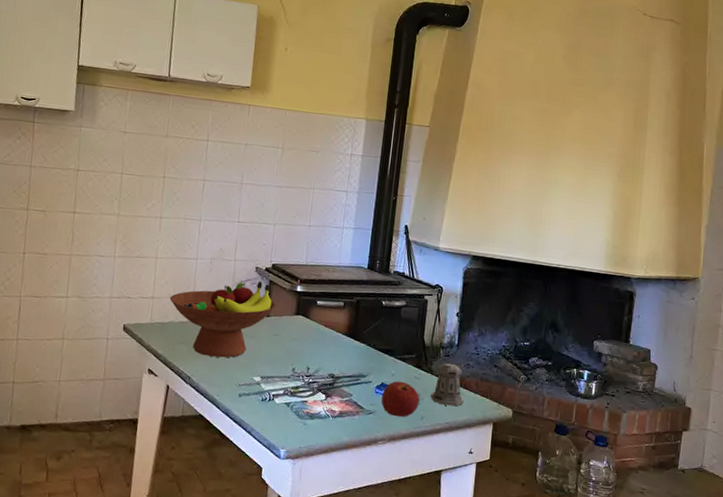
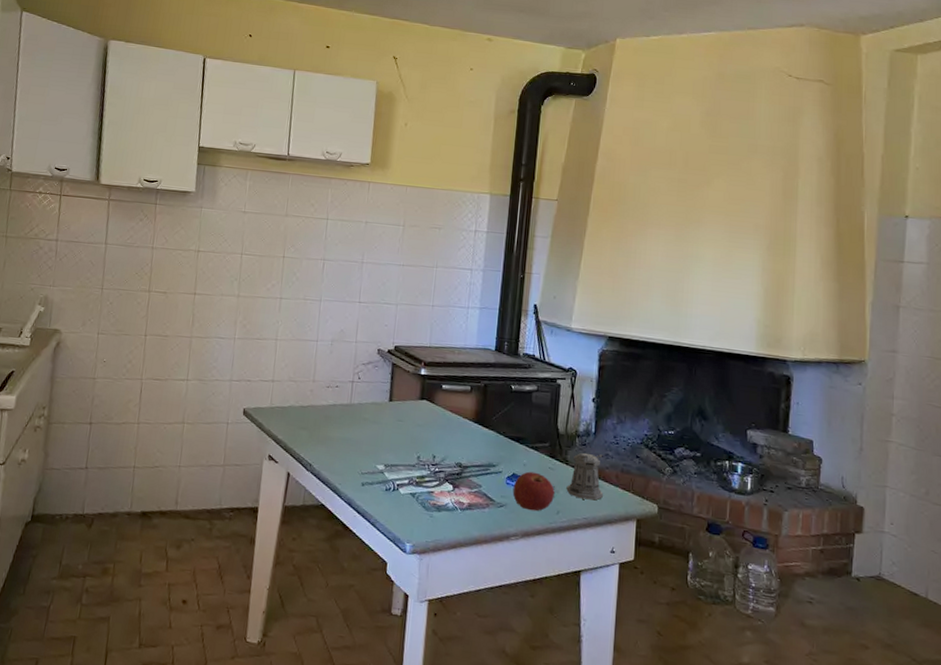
fruit bowl: present [169,281,277,358] -> none [290,363,400,445]

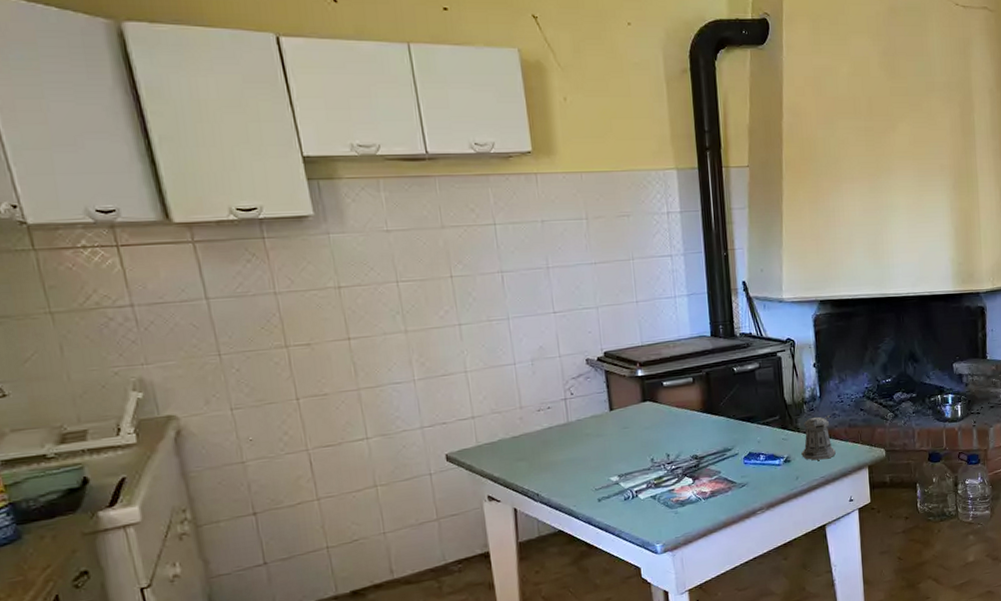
apple: present [512,471,555,512] -> none [751,446,792,483]

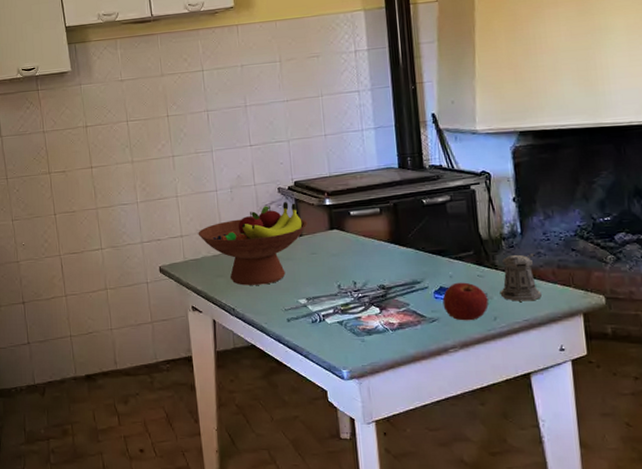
fruit bowl: none [493,373,619,468] -> present [198,201,308,286]
apple: none [751,446,792,483] -> present [442,282,489,321]

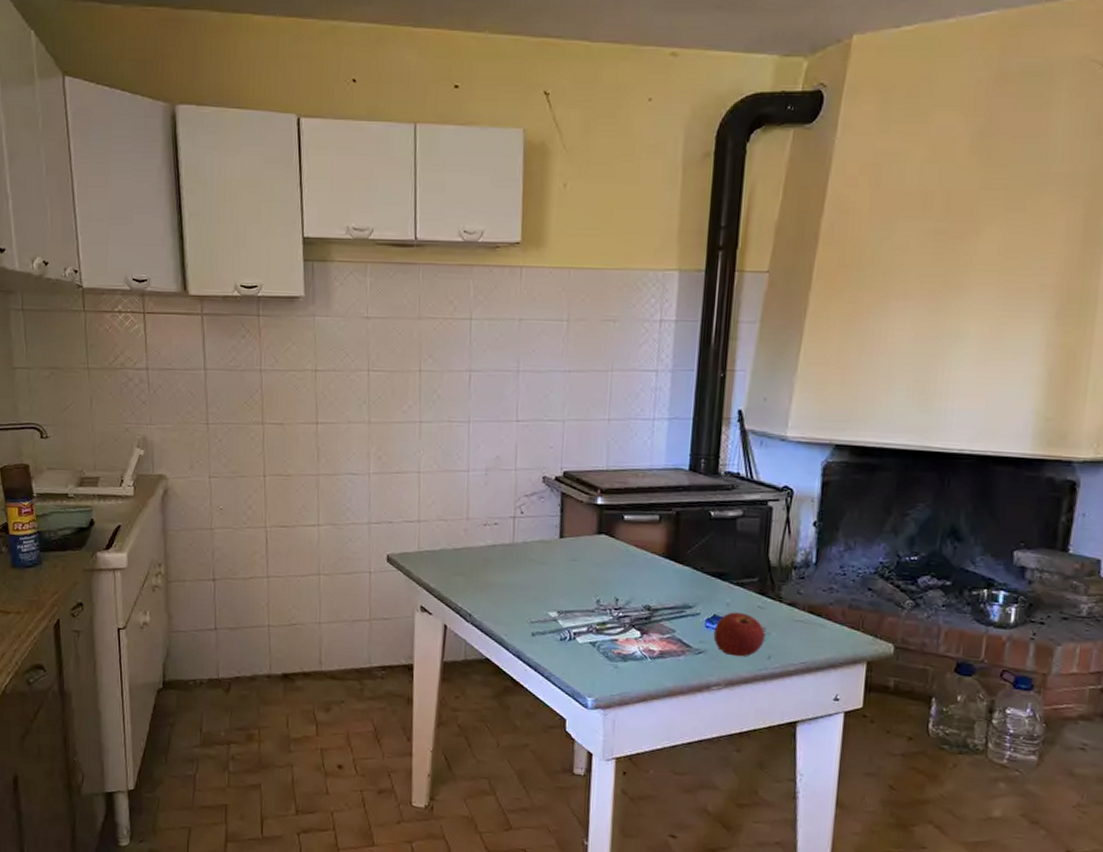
fruit bowl: present [198,201,308,286] -> none [439,493,572,590]
pepper shaker: present [500,253,542,302] -> none [779,587,826,642]

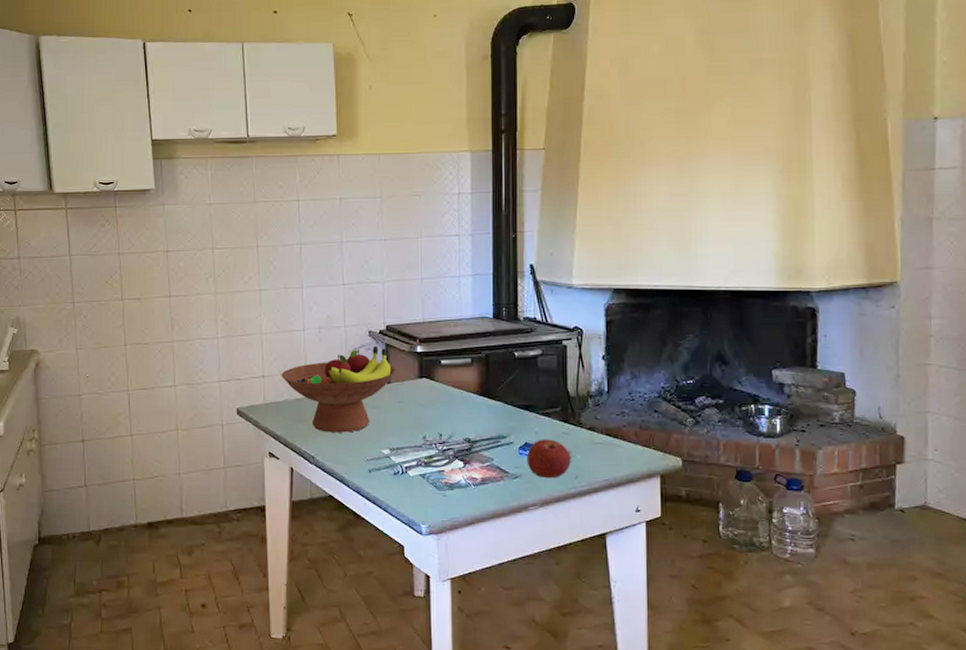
fruit bowl: none [439,493,572,590] -> present [281,345,397,433]

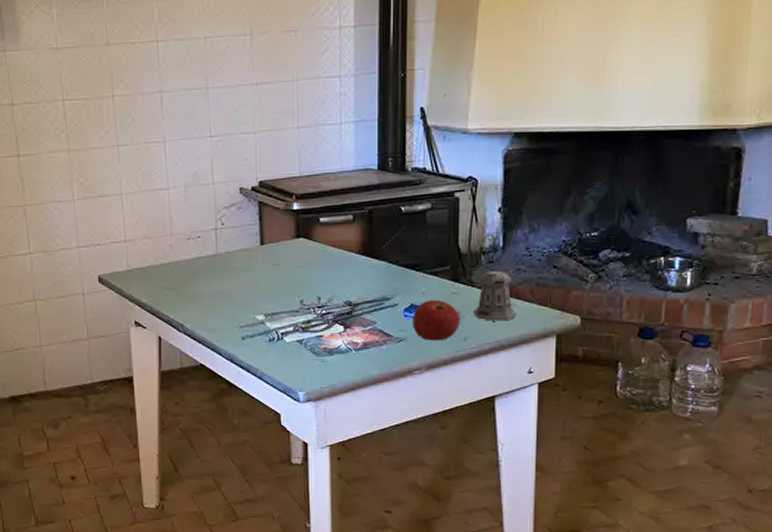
fruit bowl: present [281,345,397,433] -> none [144,203,271,299]
pepper shaker: none [583,413,622,461] -> present [473,270,516,321]

